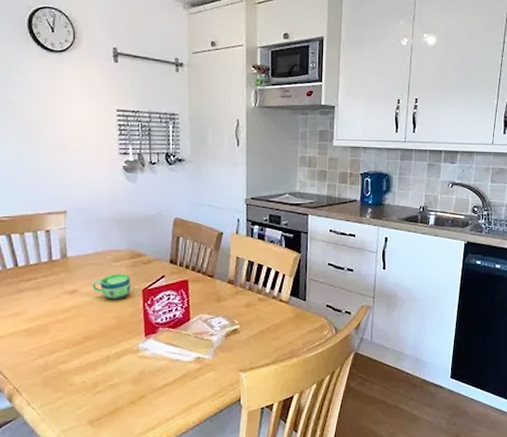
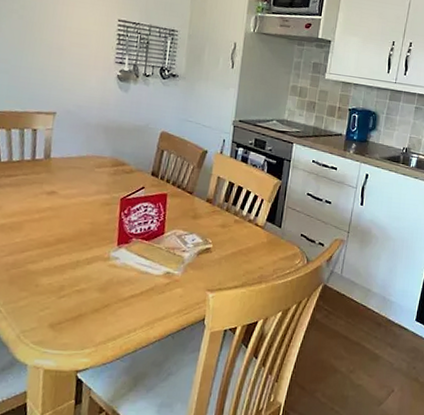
cup: present [91,274,130,300] -> none [70,180,111,206]

